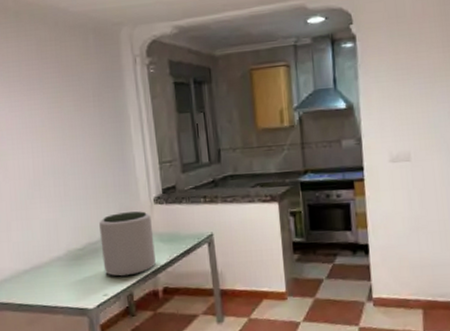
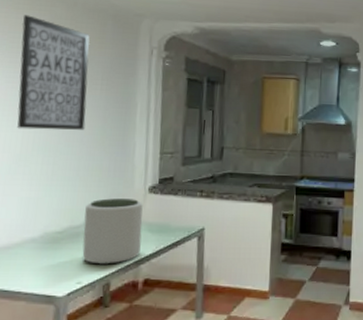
wall art: none [12,42,86,155] -> present [17,15,90,130]

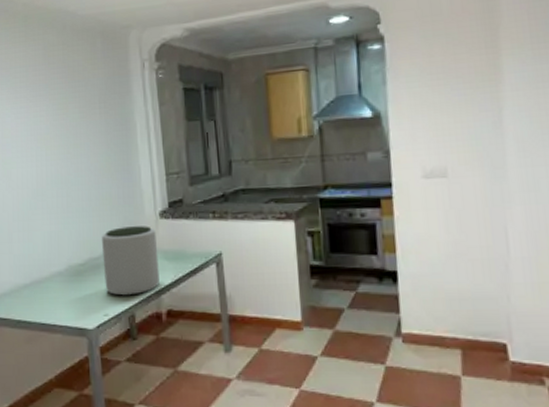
wall art: present [17,15,90,130] -> none [20,47,90,164]

